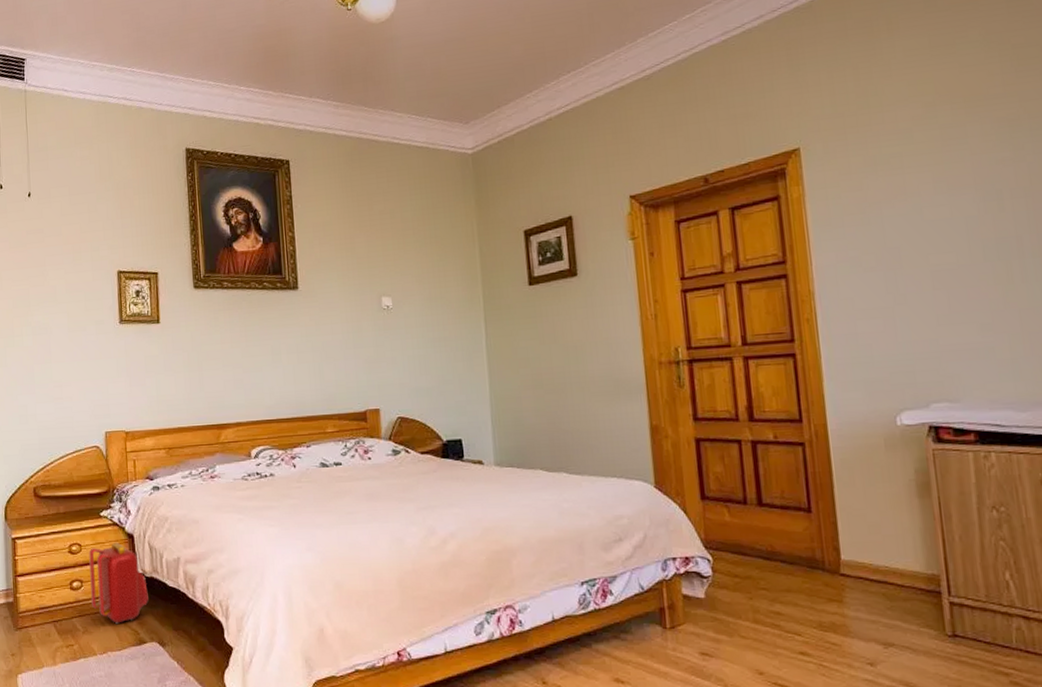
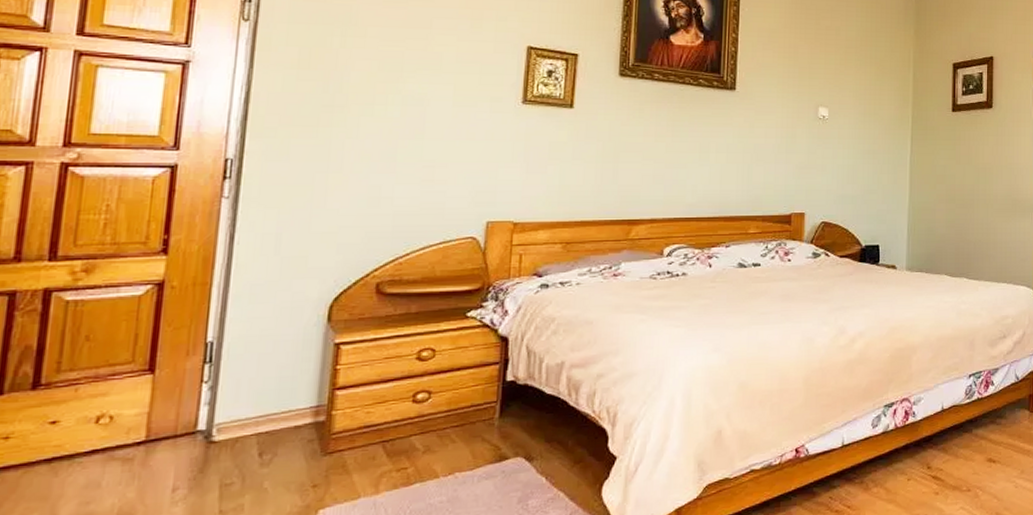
backpack: present [89,542,149,624] -> none [440,346,519,439]

